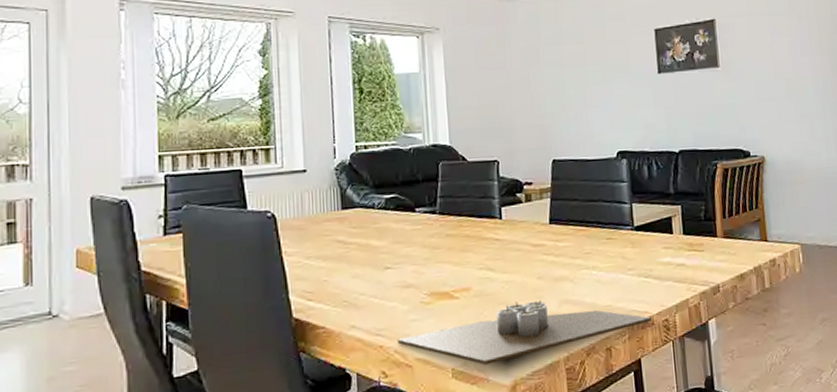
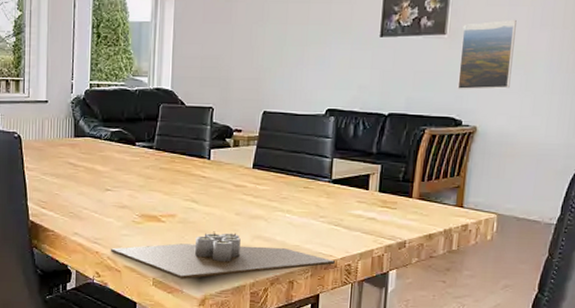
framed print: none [733,49,787,121] -> present [457,19,517,90]

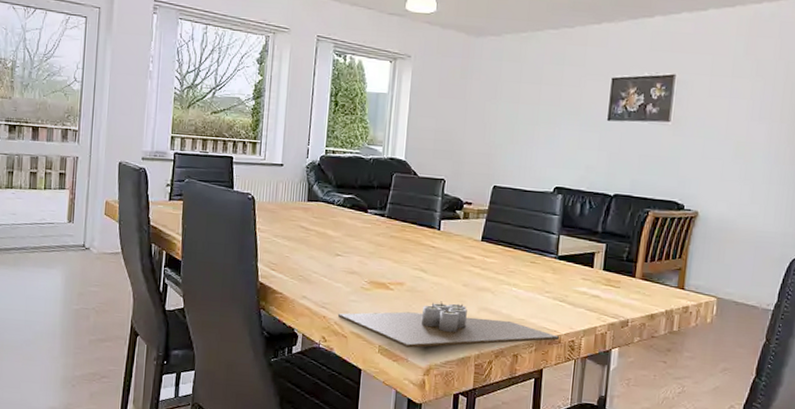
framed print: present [457,19,517,90] -> none [680,111,737,177]

